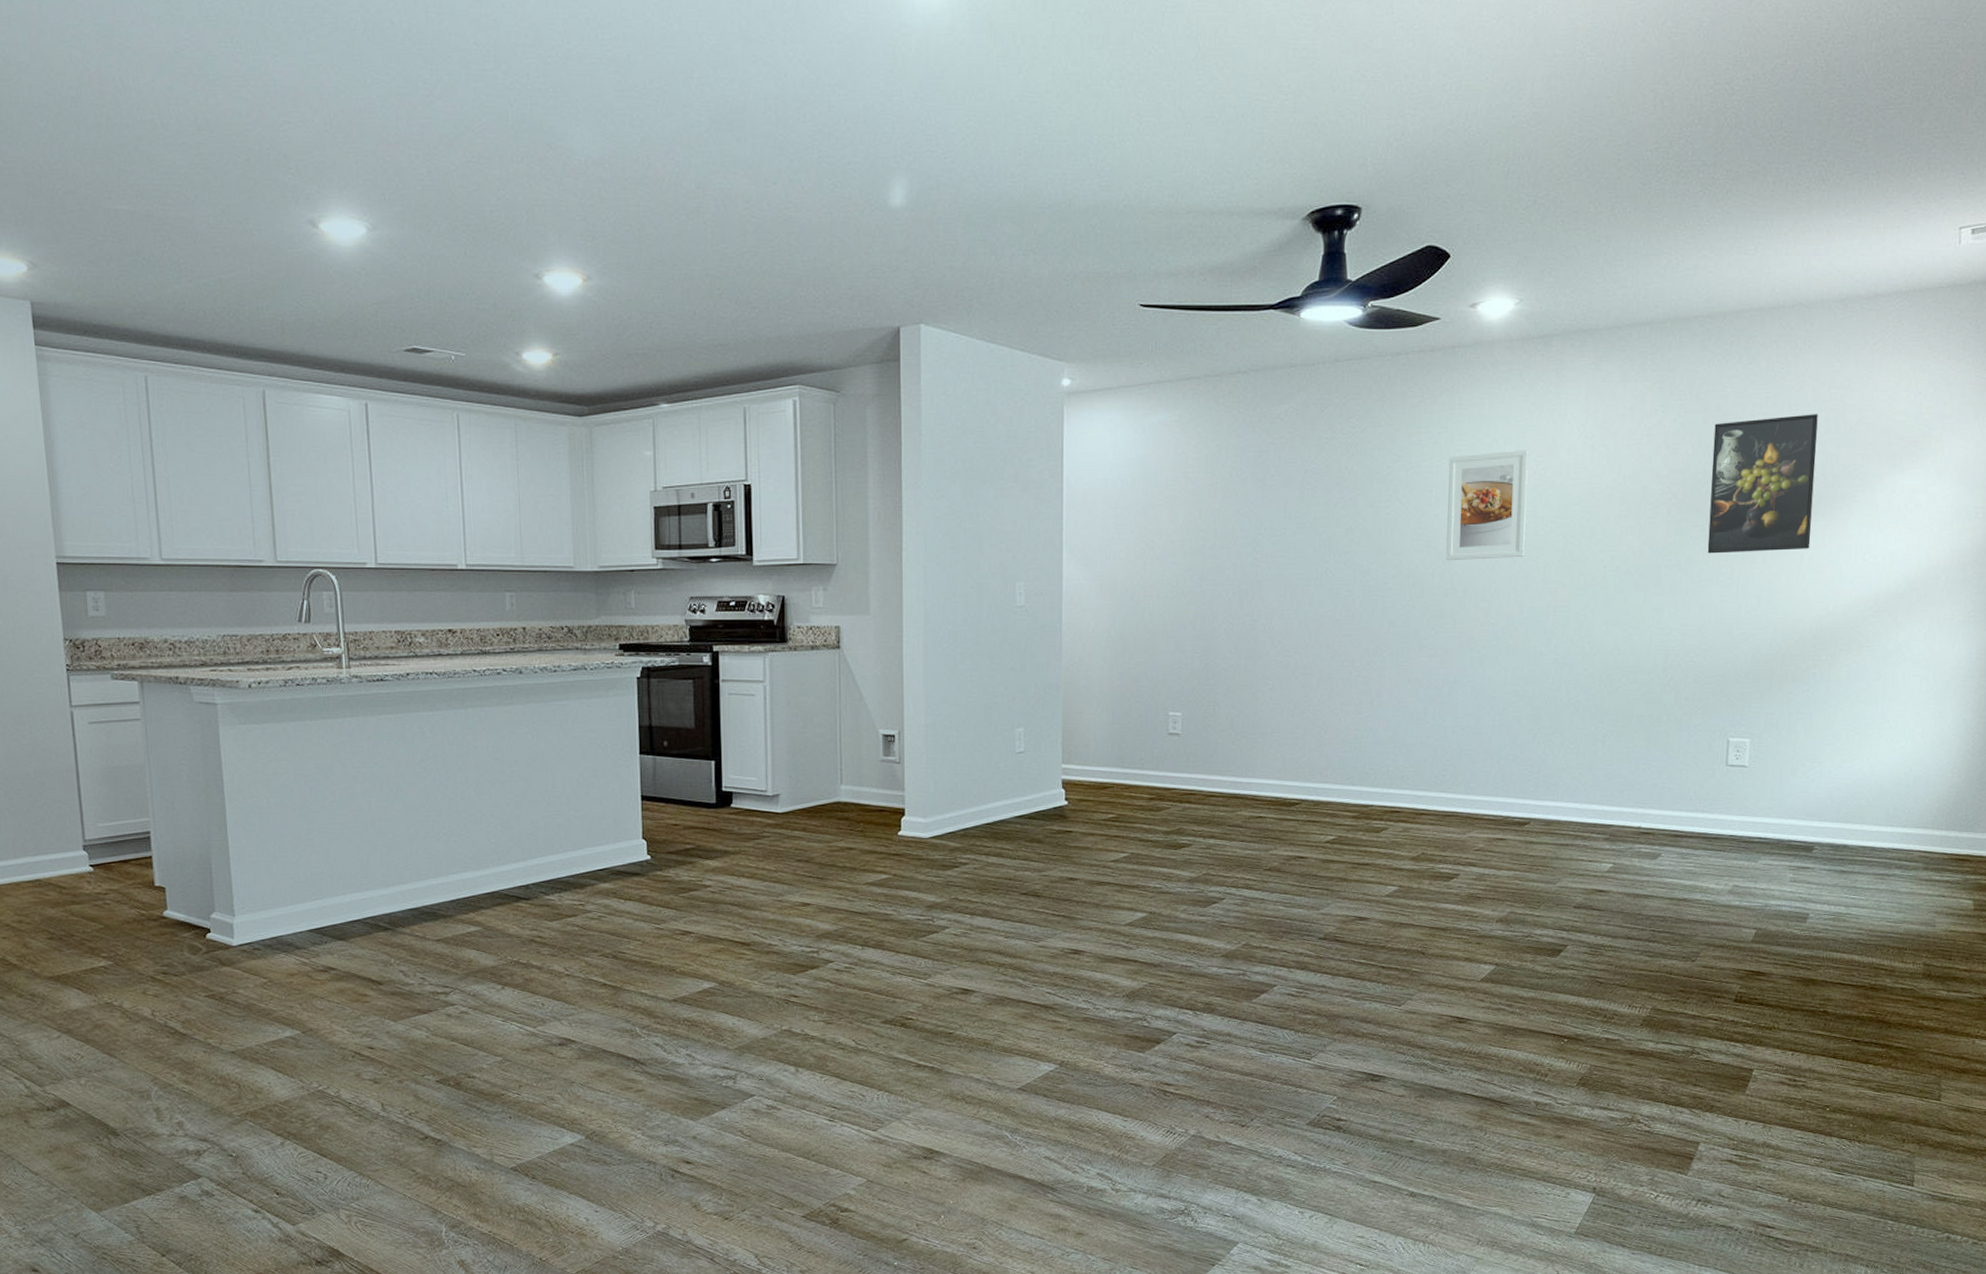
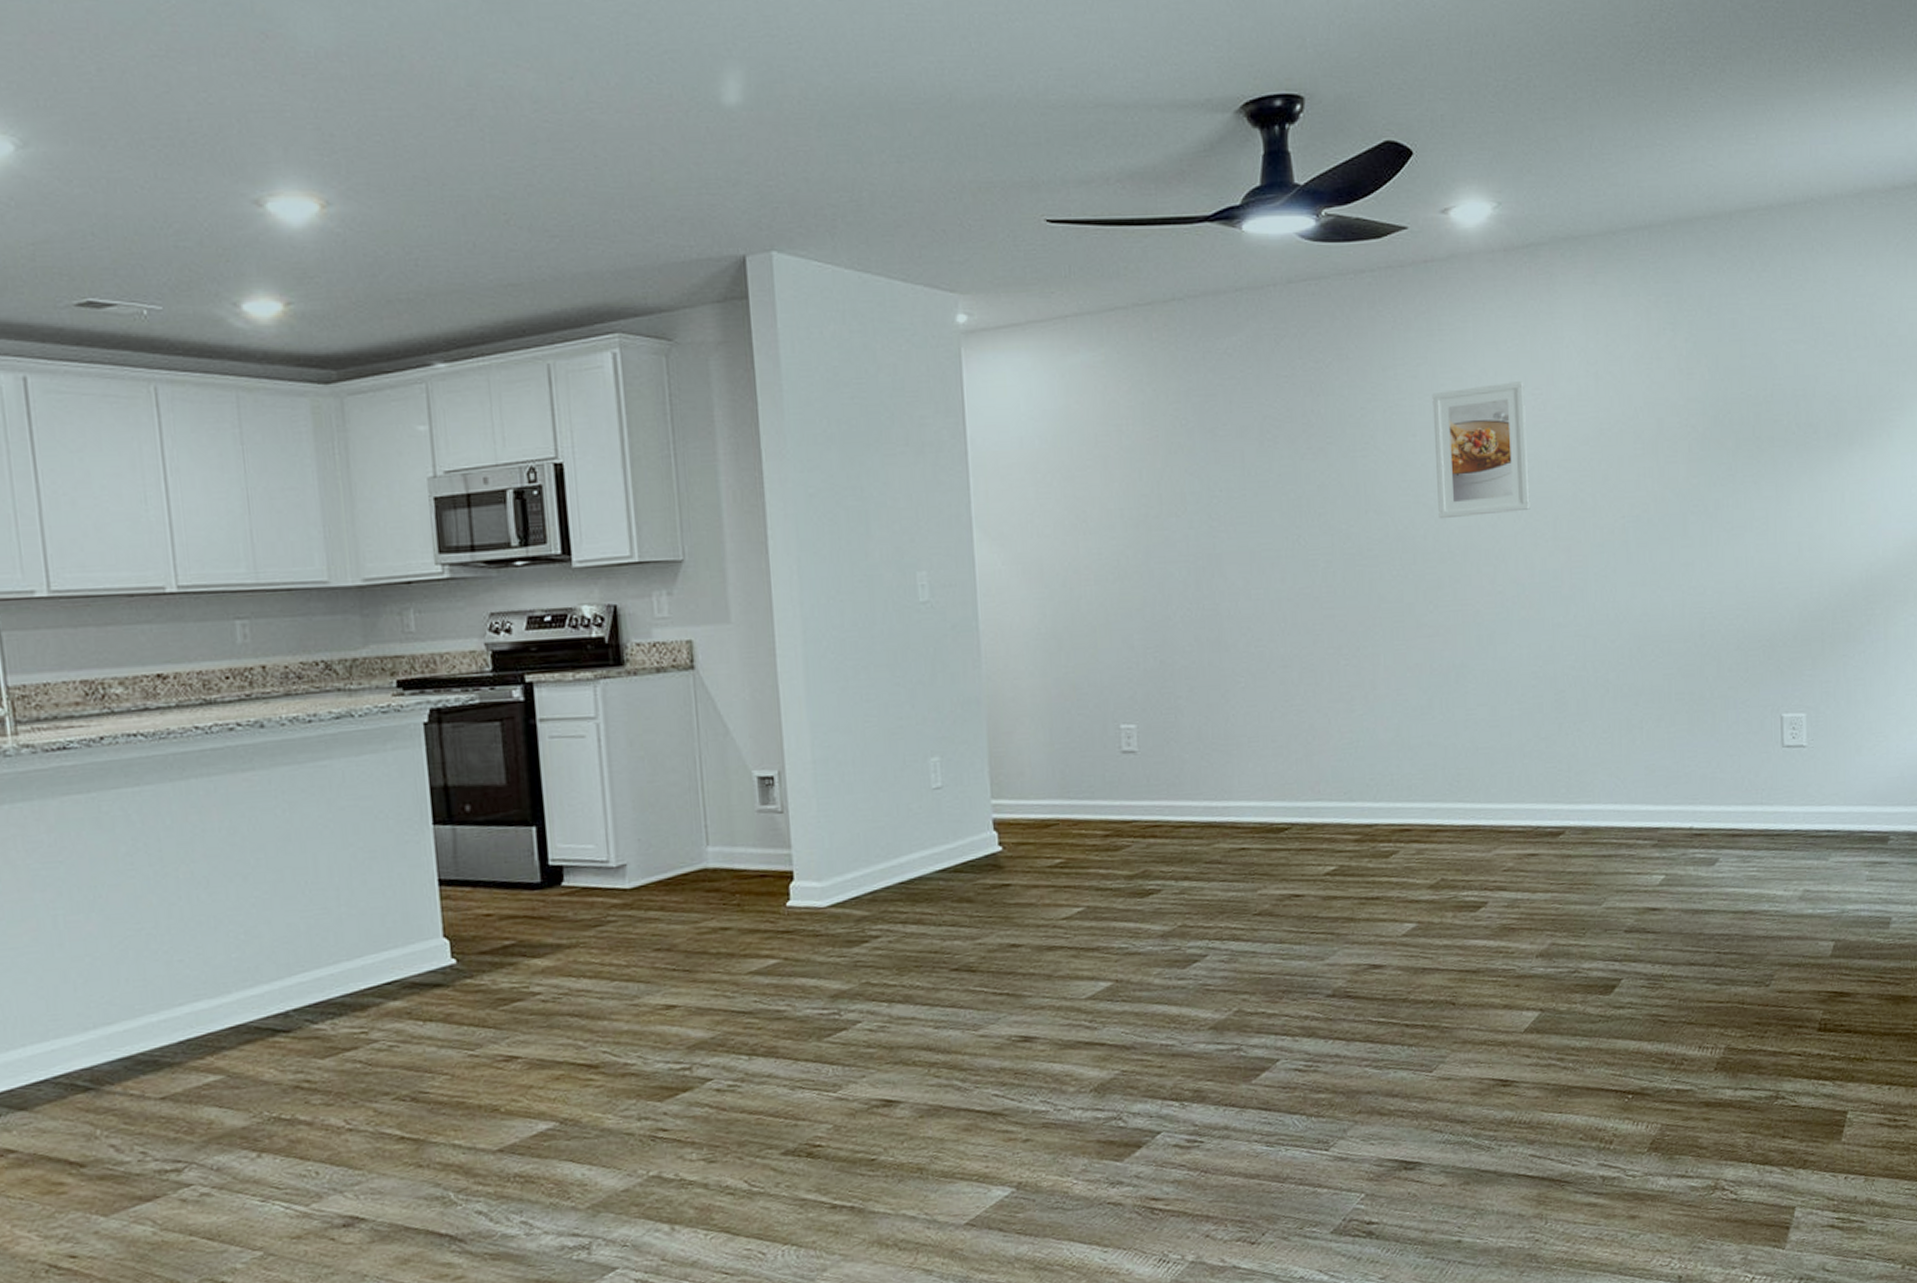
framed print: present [1707,414,1818,554] -> none [1731,327,1850,496]

